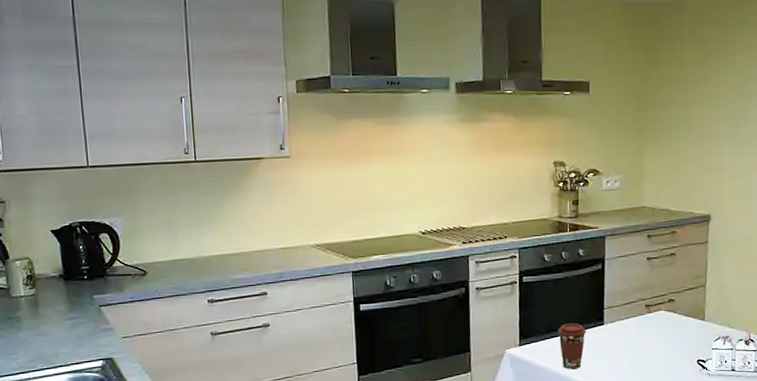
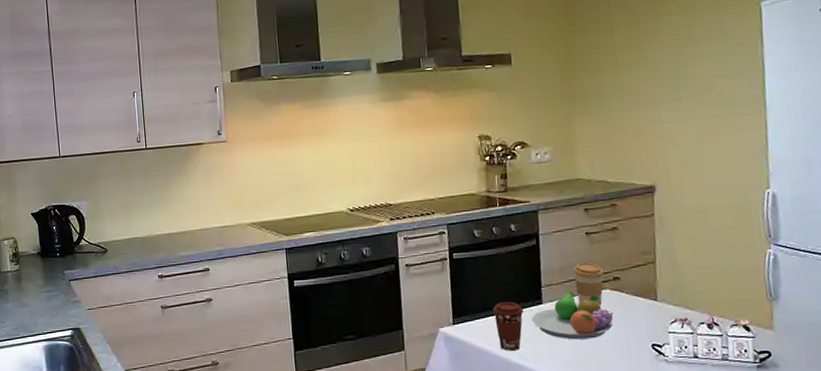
fruit bowl: none [593,312,666,358] -> present [531,291,614,340]
coffee cup: none [633,285,661,326] -> present [572,262,605,306]

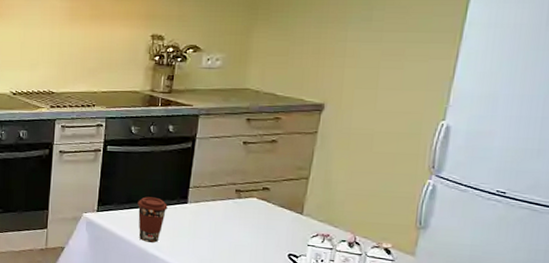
fruit bowl: present [531,291,614,340] -> none [173,195,256,242]
coffee cup: present [572,262,605,306] -> none [223,169,255,213]

